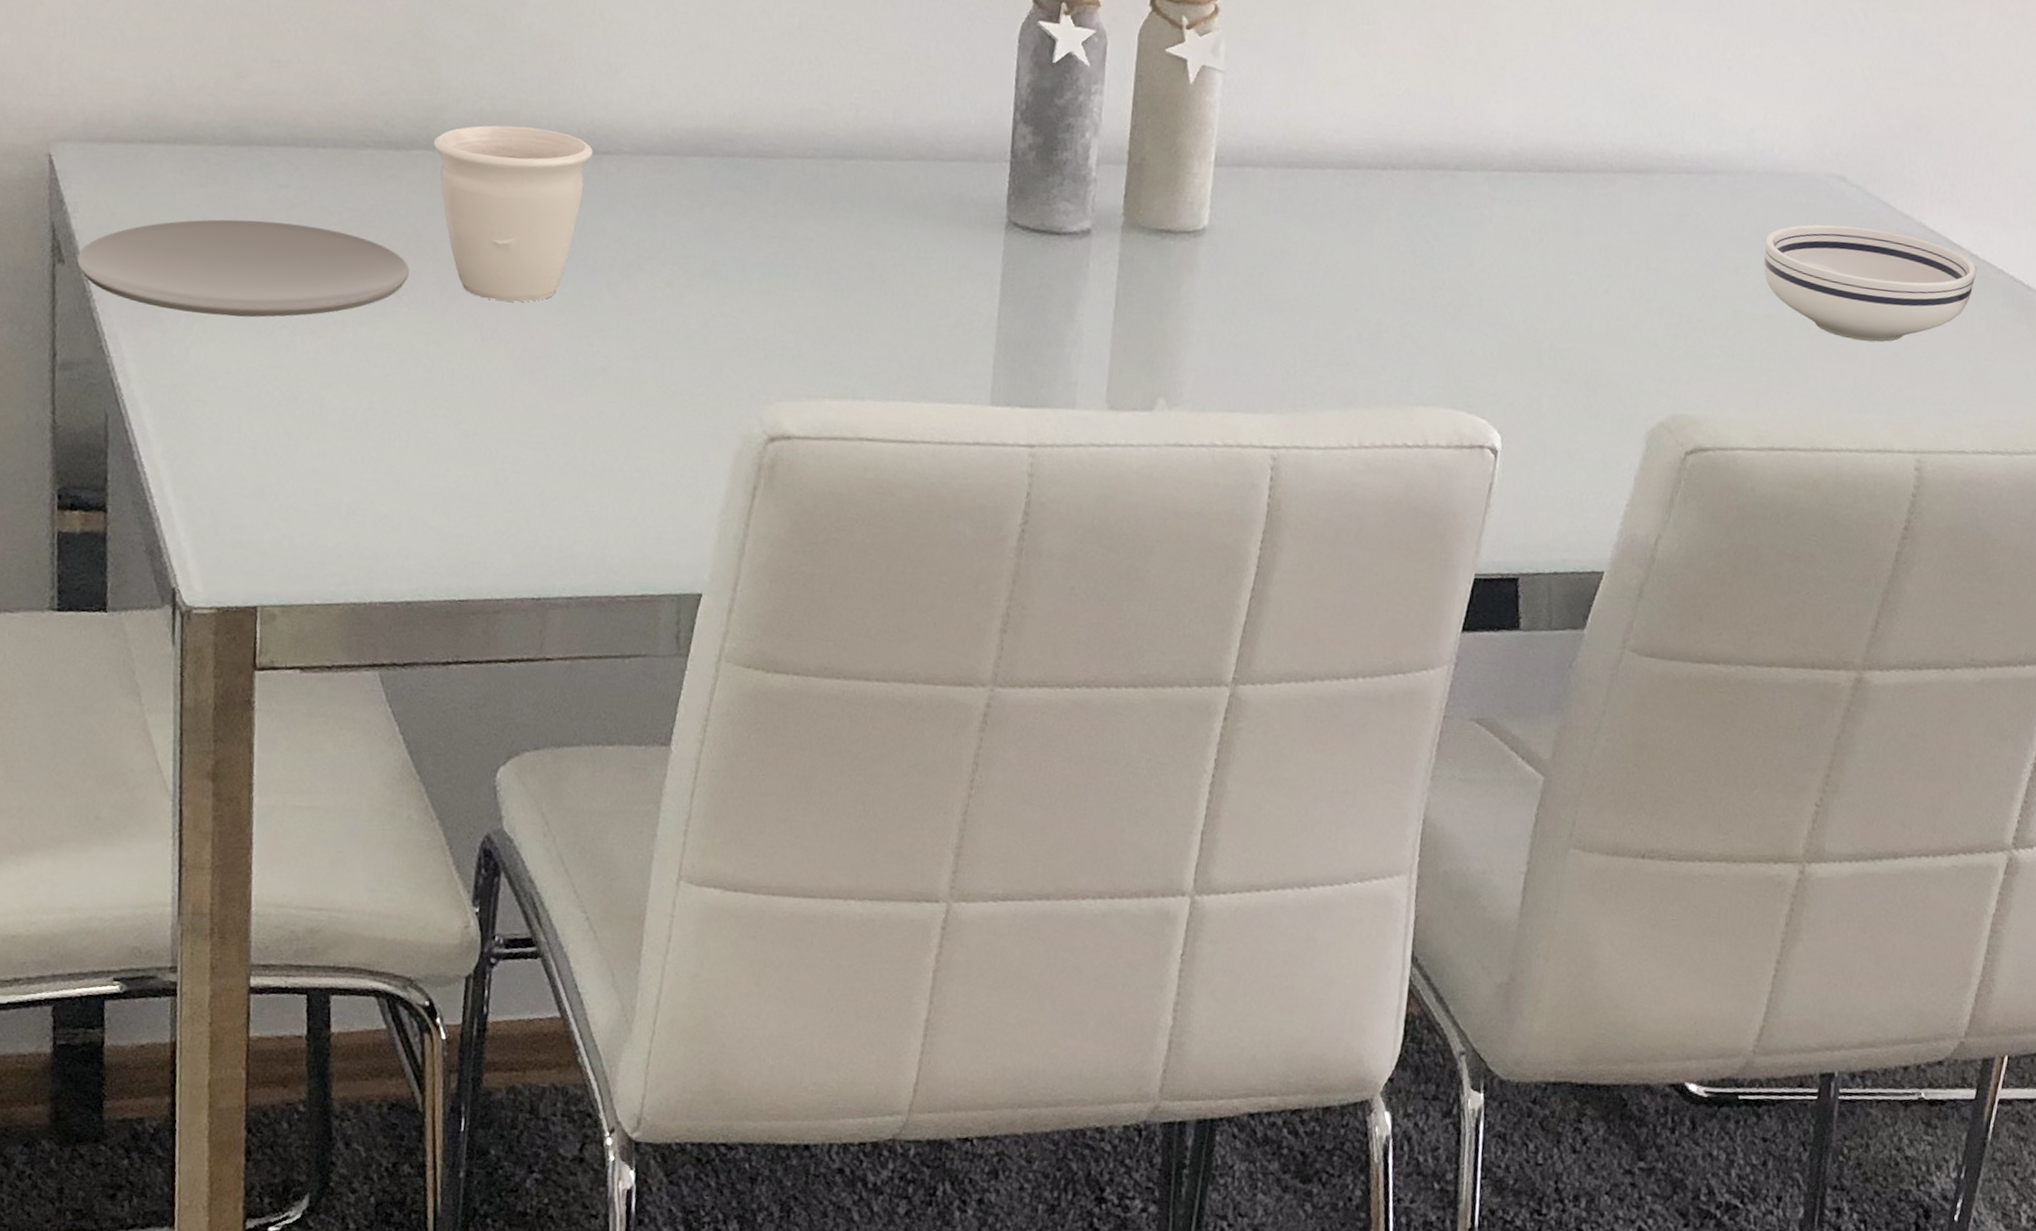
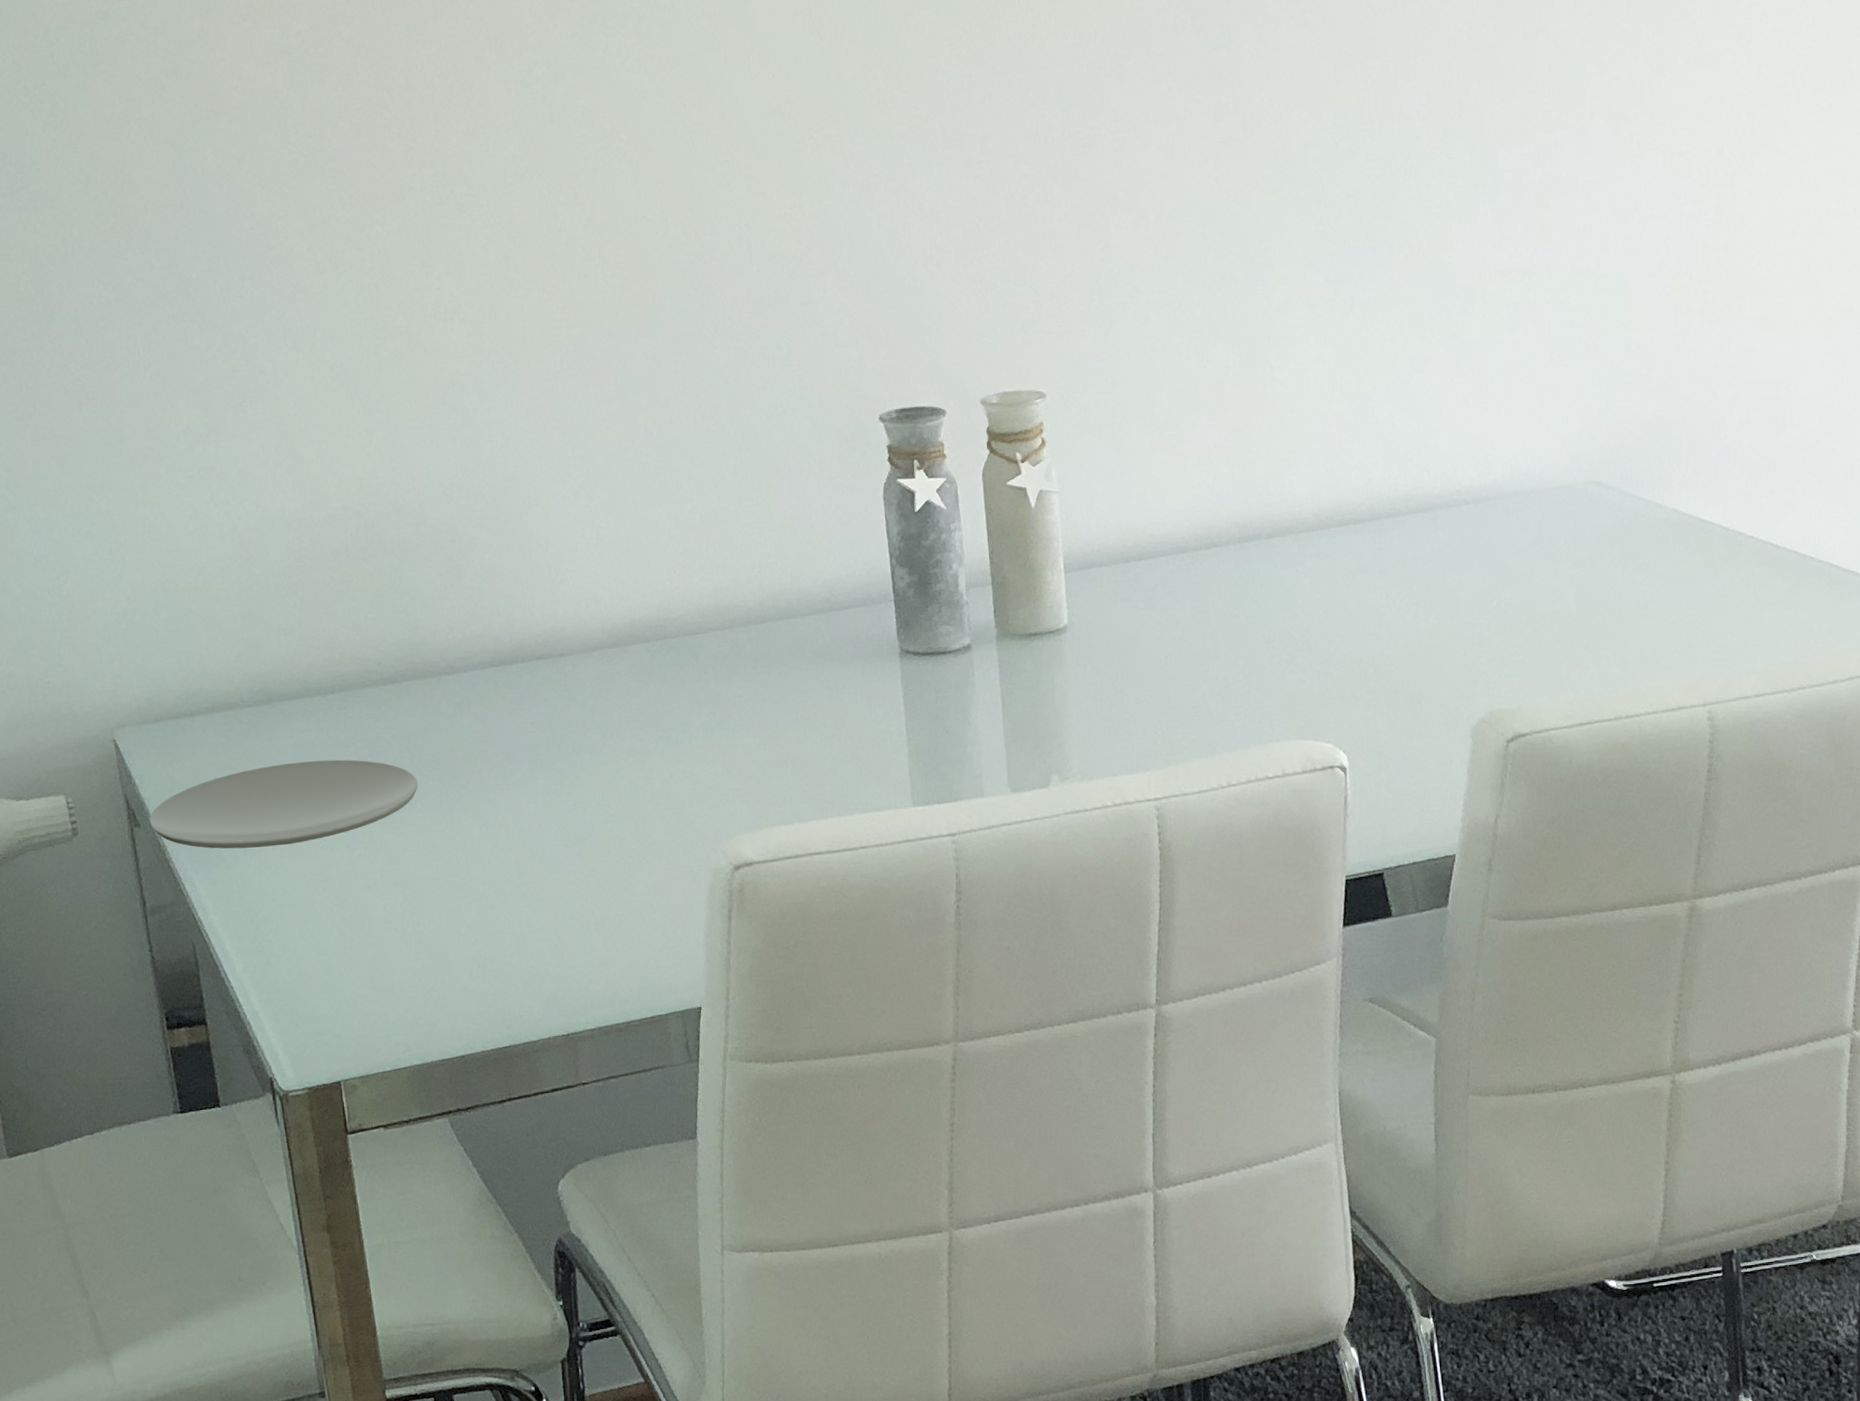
mug: present [433,125,594,302] -> none [419,644,551,794]
bowl: present [1763,224,1978,342] -> none [1542,521,1731,619]

